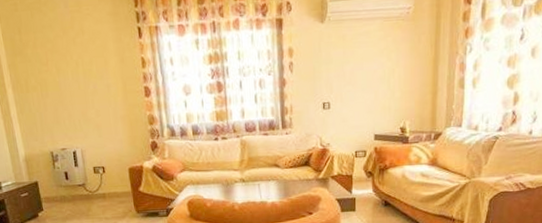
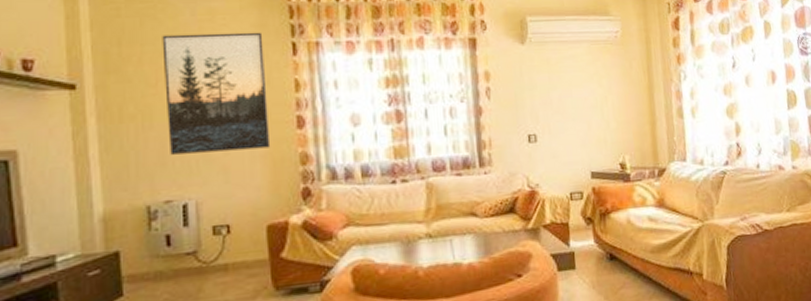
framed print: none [47,19,128,116] -> present [162,32,271,155]

